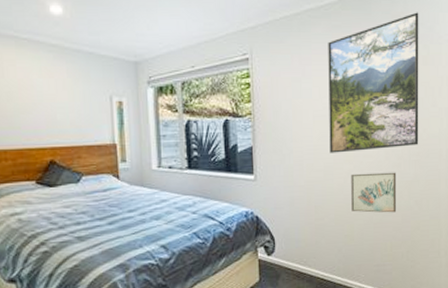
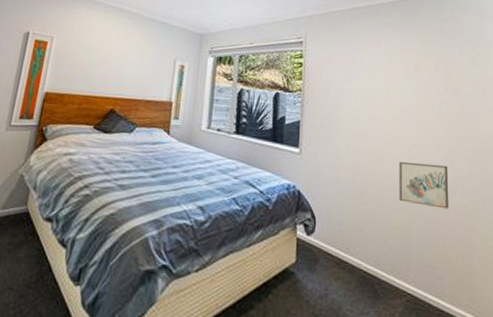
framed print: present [328,12,419,153] -> none [377,18,471,141]

